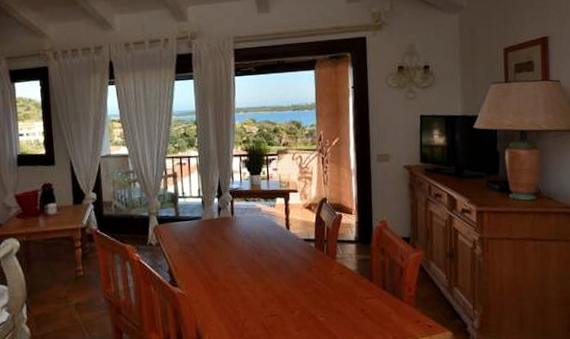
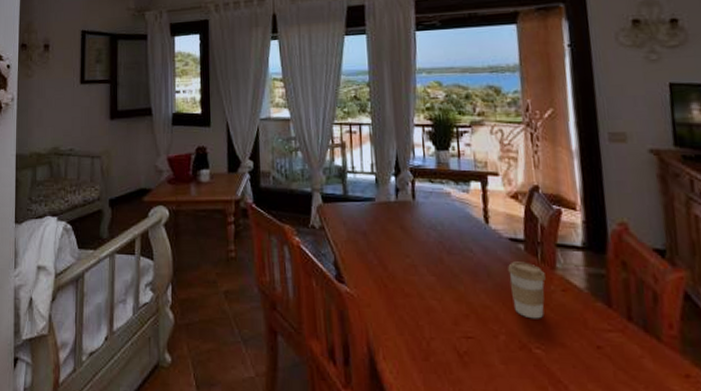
coffee cup: none [302,255,329,296] -> present [508,261,546,319]

